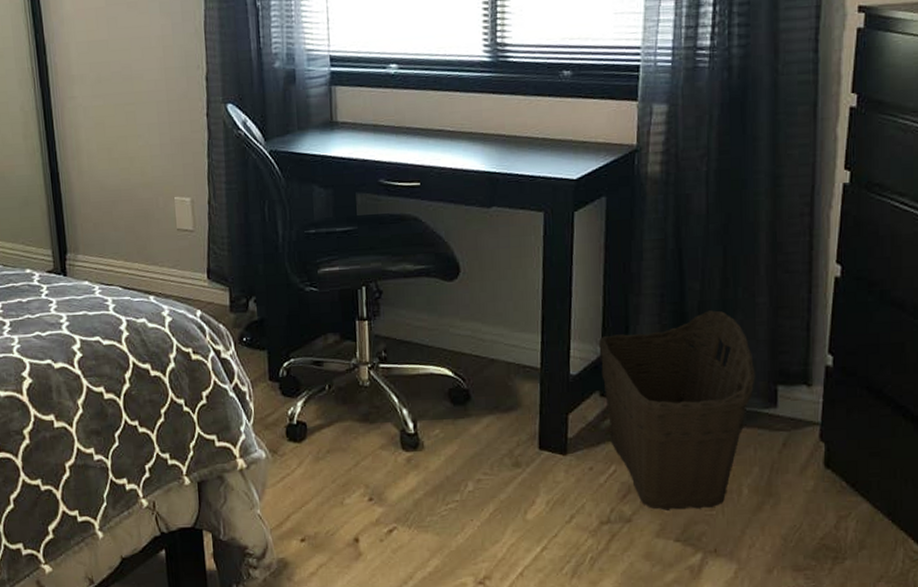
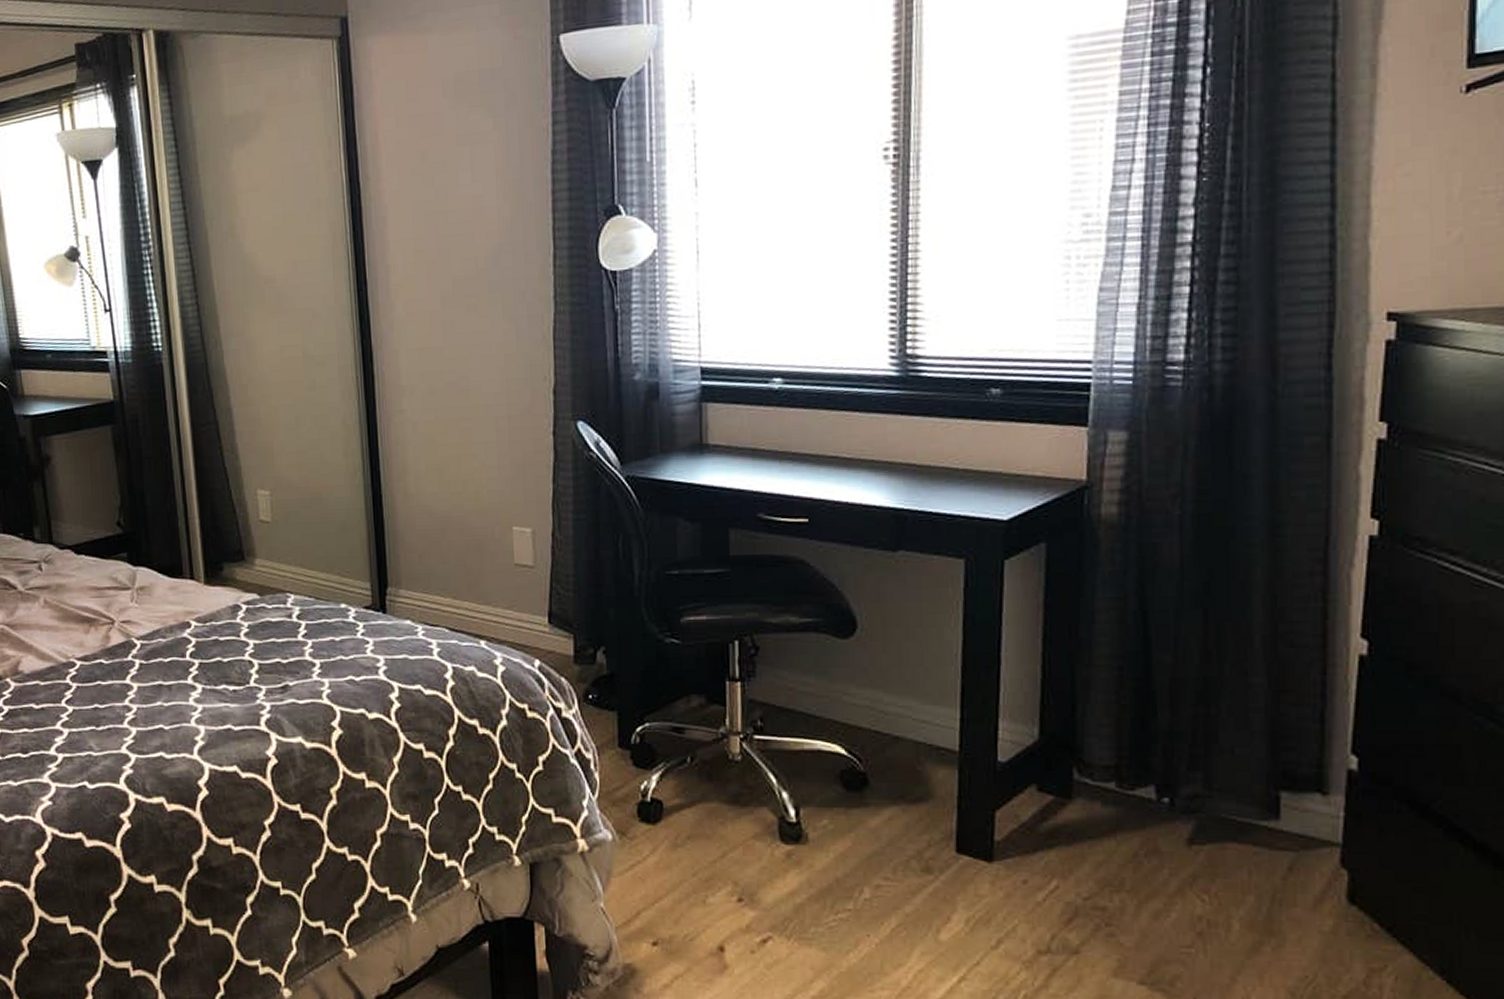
wicker basket: present [598,310,755,511] -> none [1034,690,1249,945]

